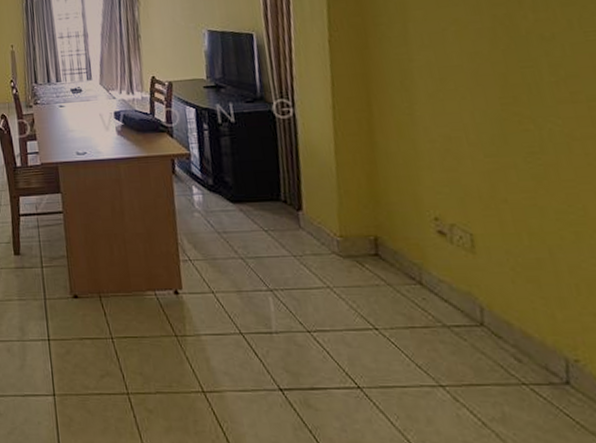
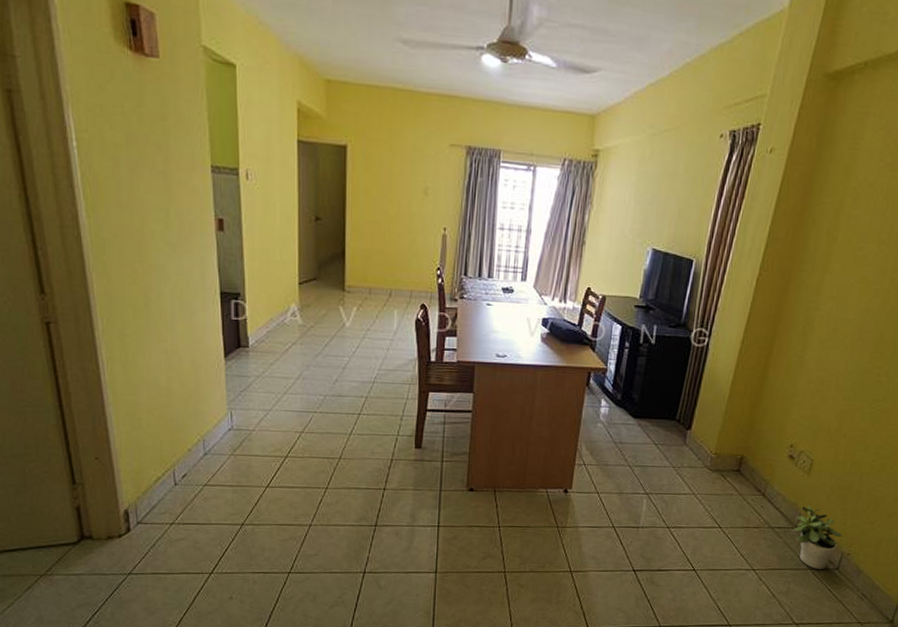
potted plant: none [478,294,557,385] -> present [793,505,843,570]

